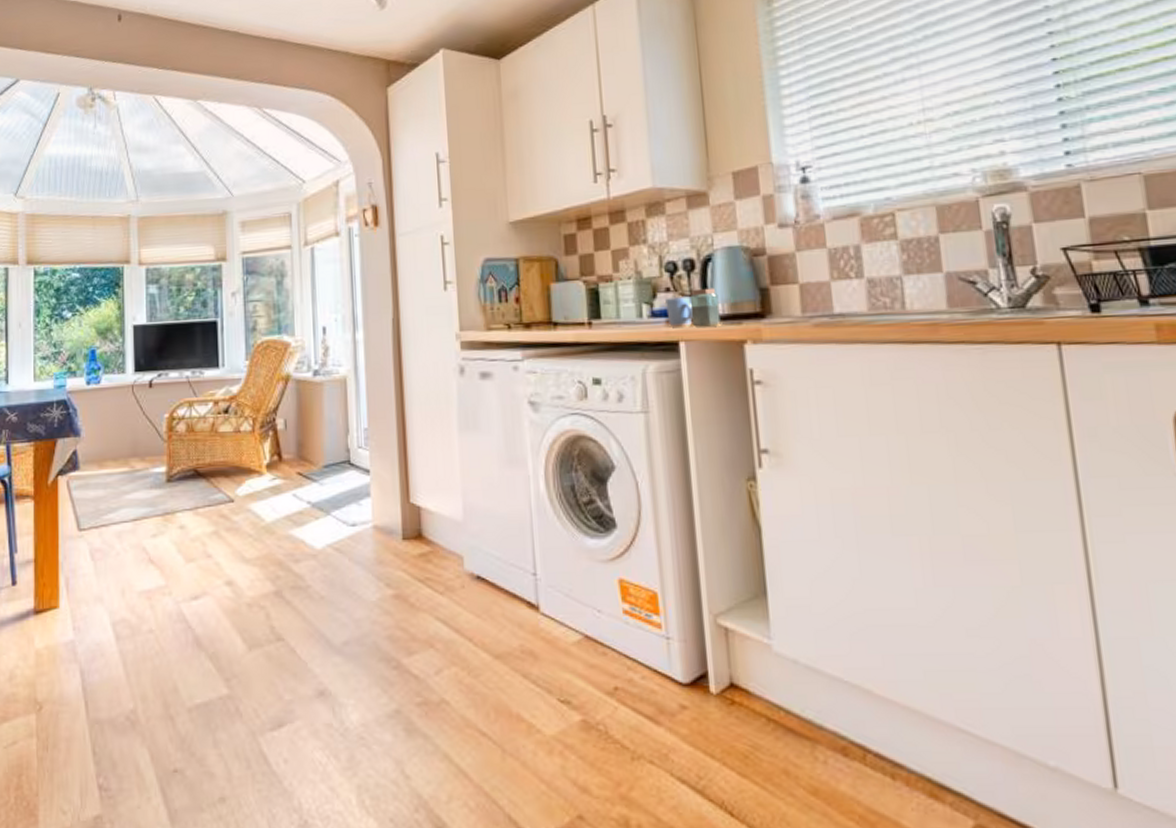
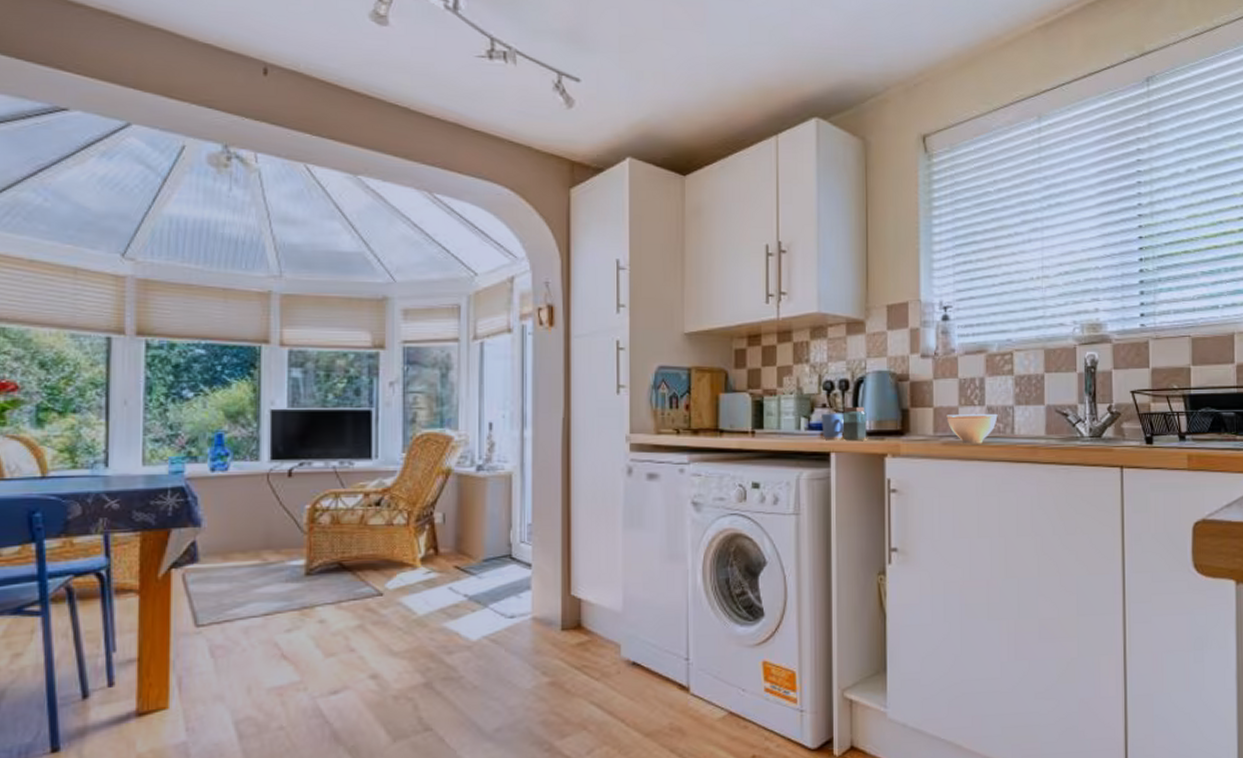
bowl: none [816,286,882,325] -> present [946,413,998,444]

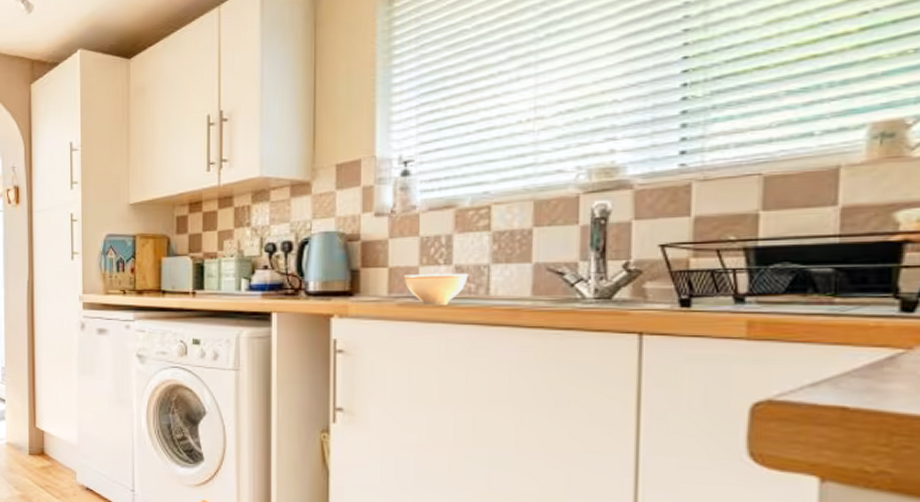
mug: present [821,413,844,440] -> none [263,274,286,300]
peanut butter: present [842,406,867,441] -> none [285,267,311,301]

